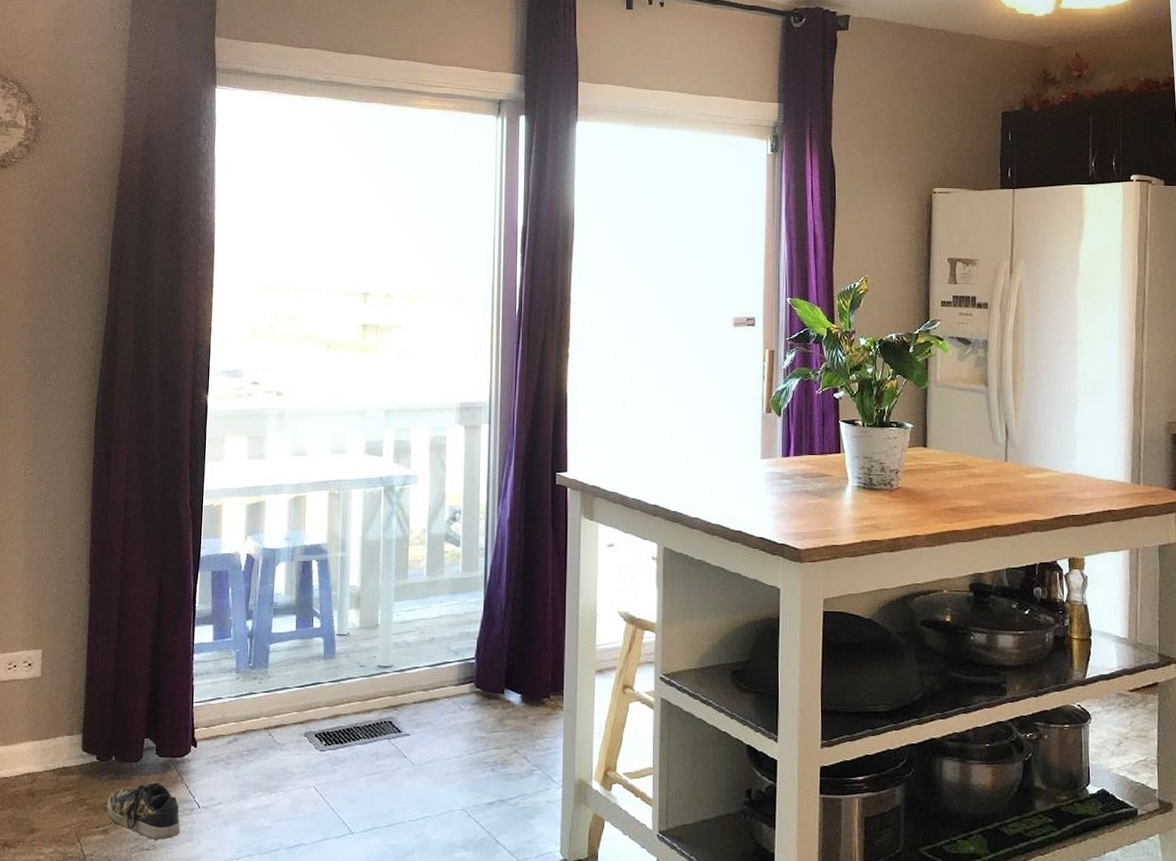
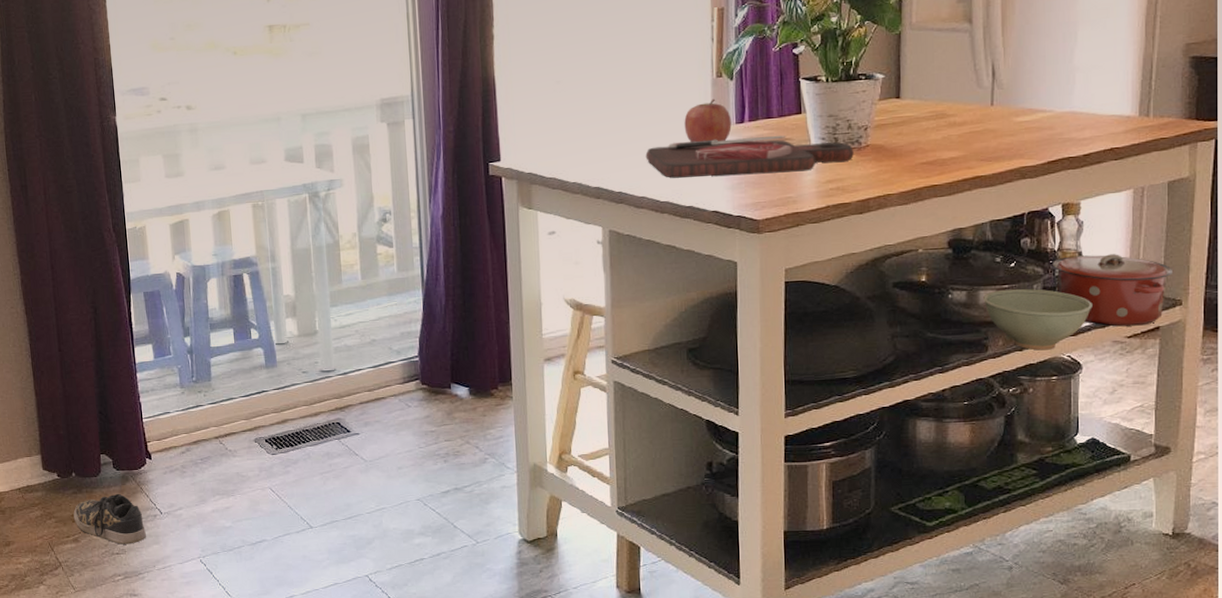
cutting board: none [700,469,886,507] -> present [645,135,854,178]
fruit: none [736,432,778,472] -> present [684,98,732,143]
bowl: none [1002,635,1098,698] -> present [983,288,1092,351]
casserole: none [1061,608,1167,681] -> present [1052,254,1174,327]

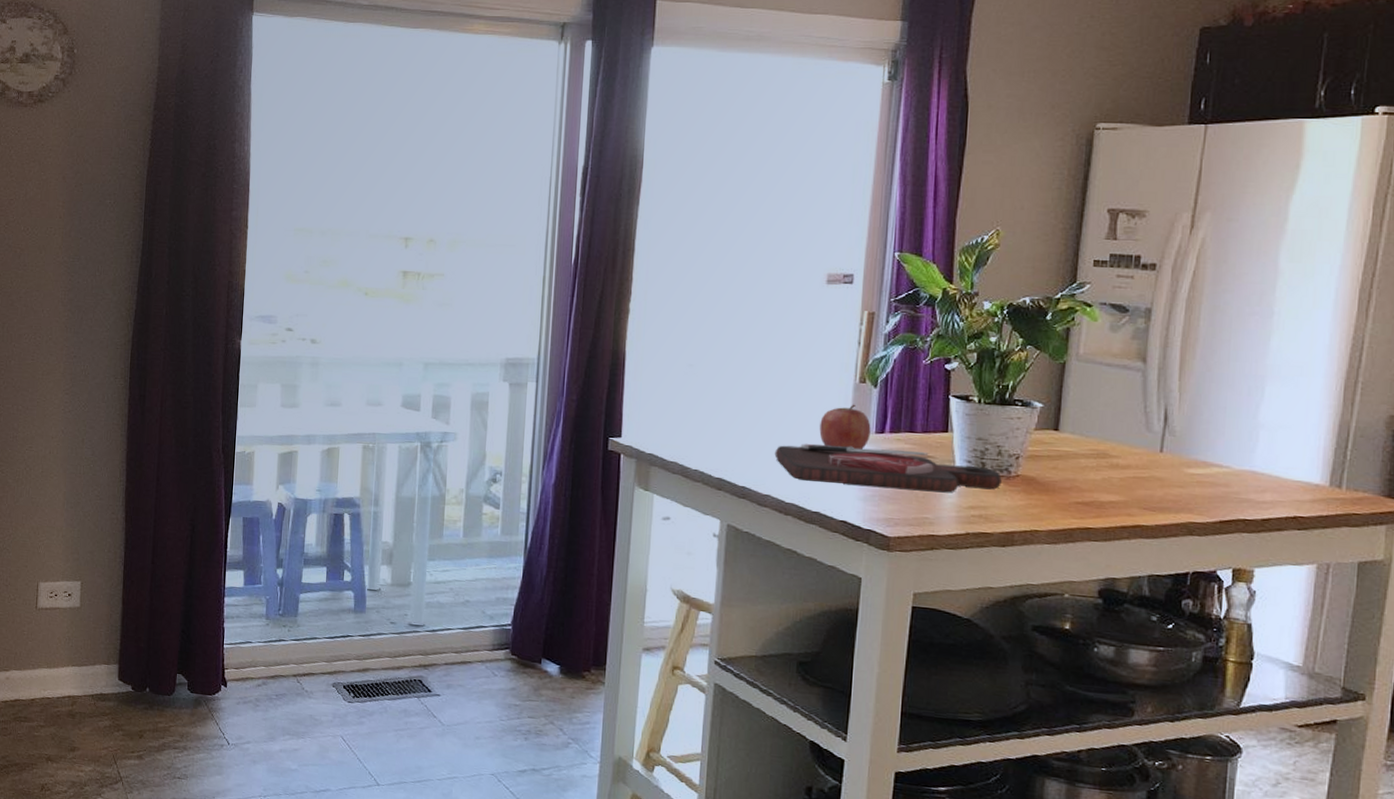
shoe: present [73,493,146,545] -> none [141,716,210,771]
bowl: present [983,288,1092,351] -> none [1133,651,1260,726]
casserole: present [1052,254,1174,327] -> none [1215,627,1358,716]

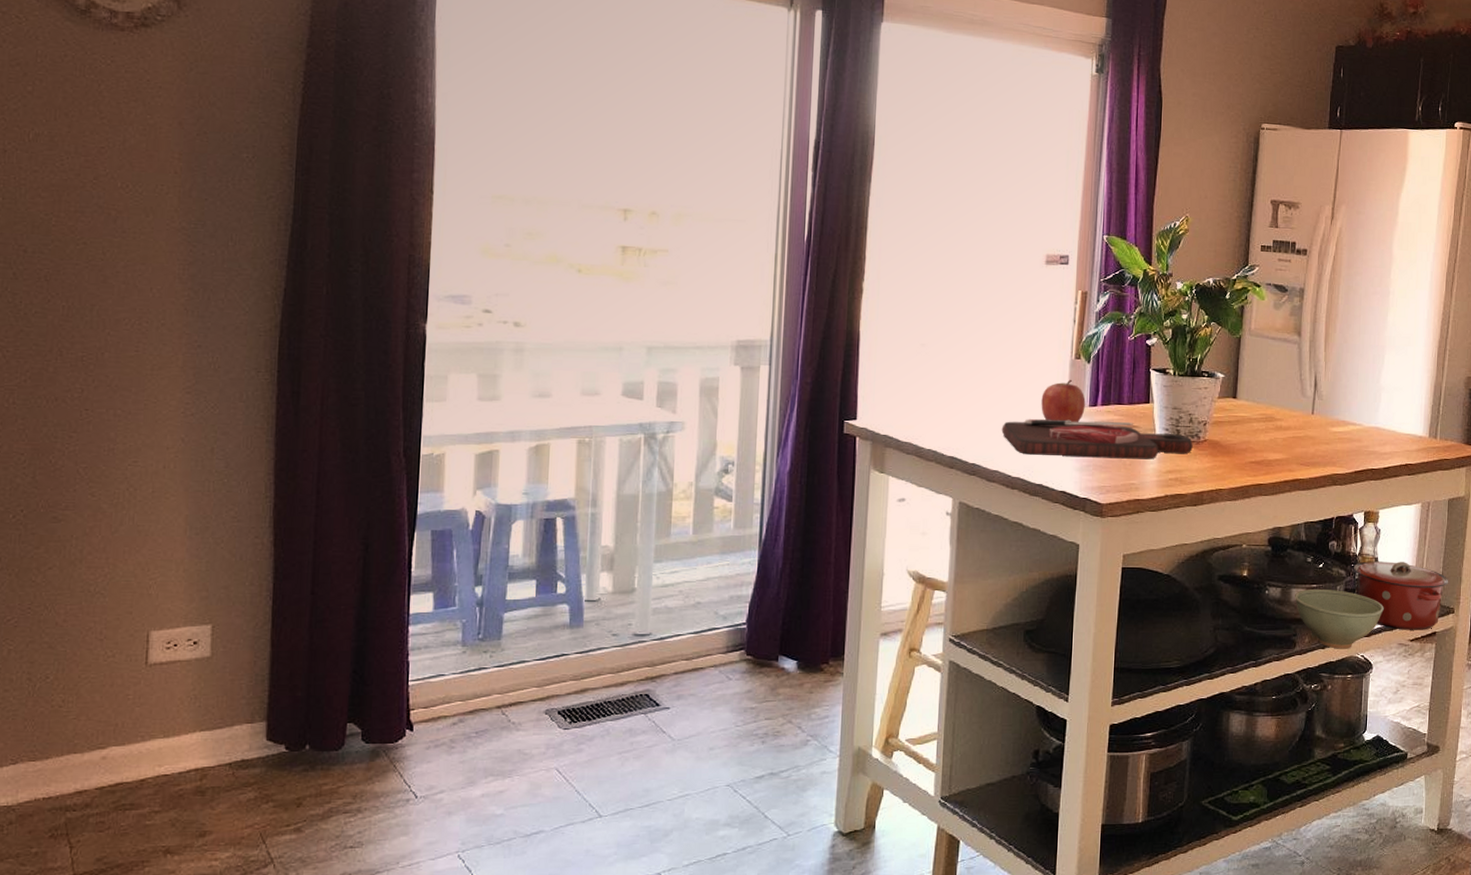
bowl: none [1133,651,1260,726] -> present [1295,588,1384,649]
casserole: none [1215,627,1358,716] -> present [1353,561,1449,630]

